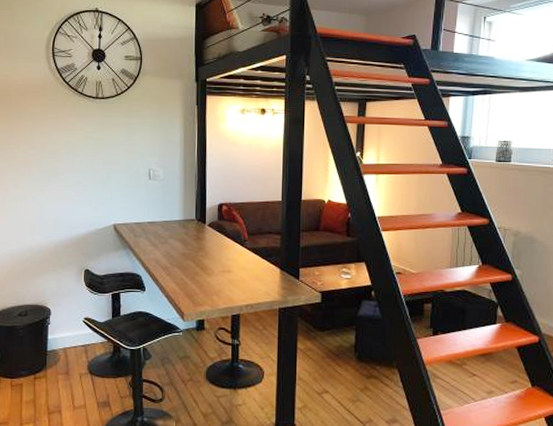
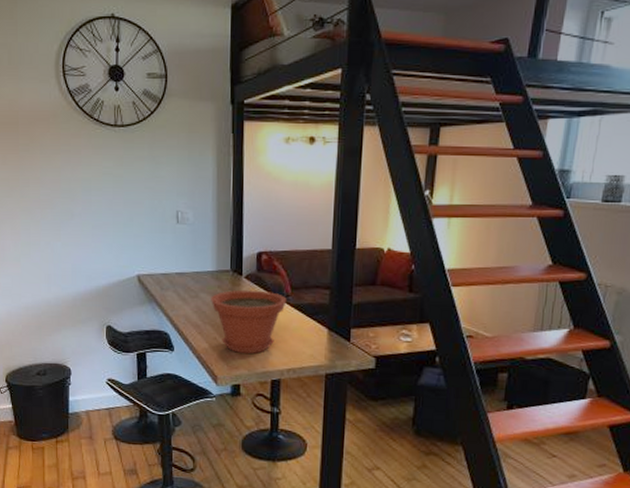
plant pot: none [178,236,244,293] -> present [211,289,287,355]

